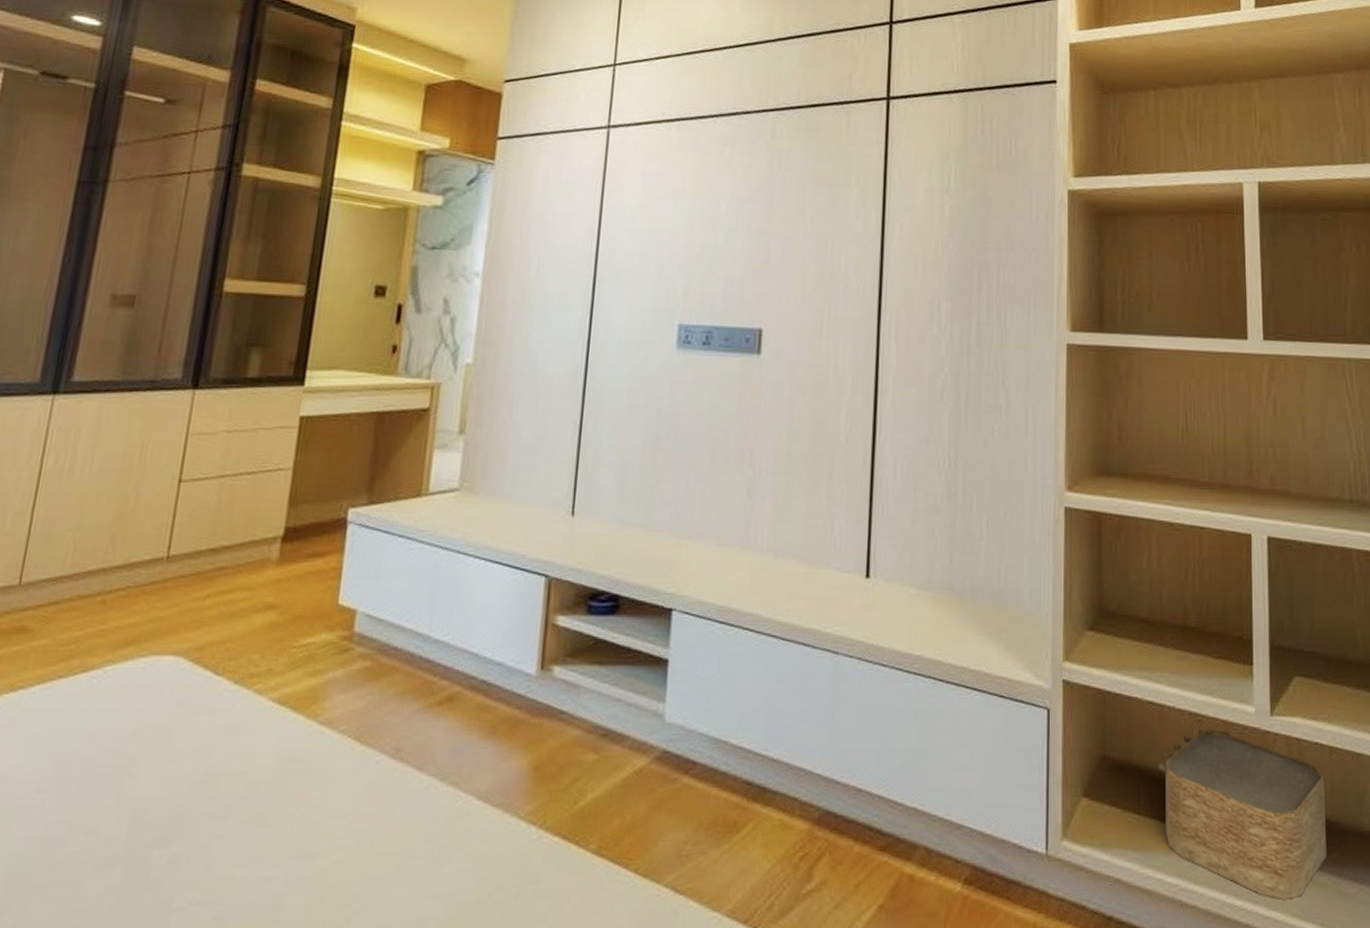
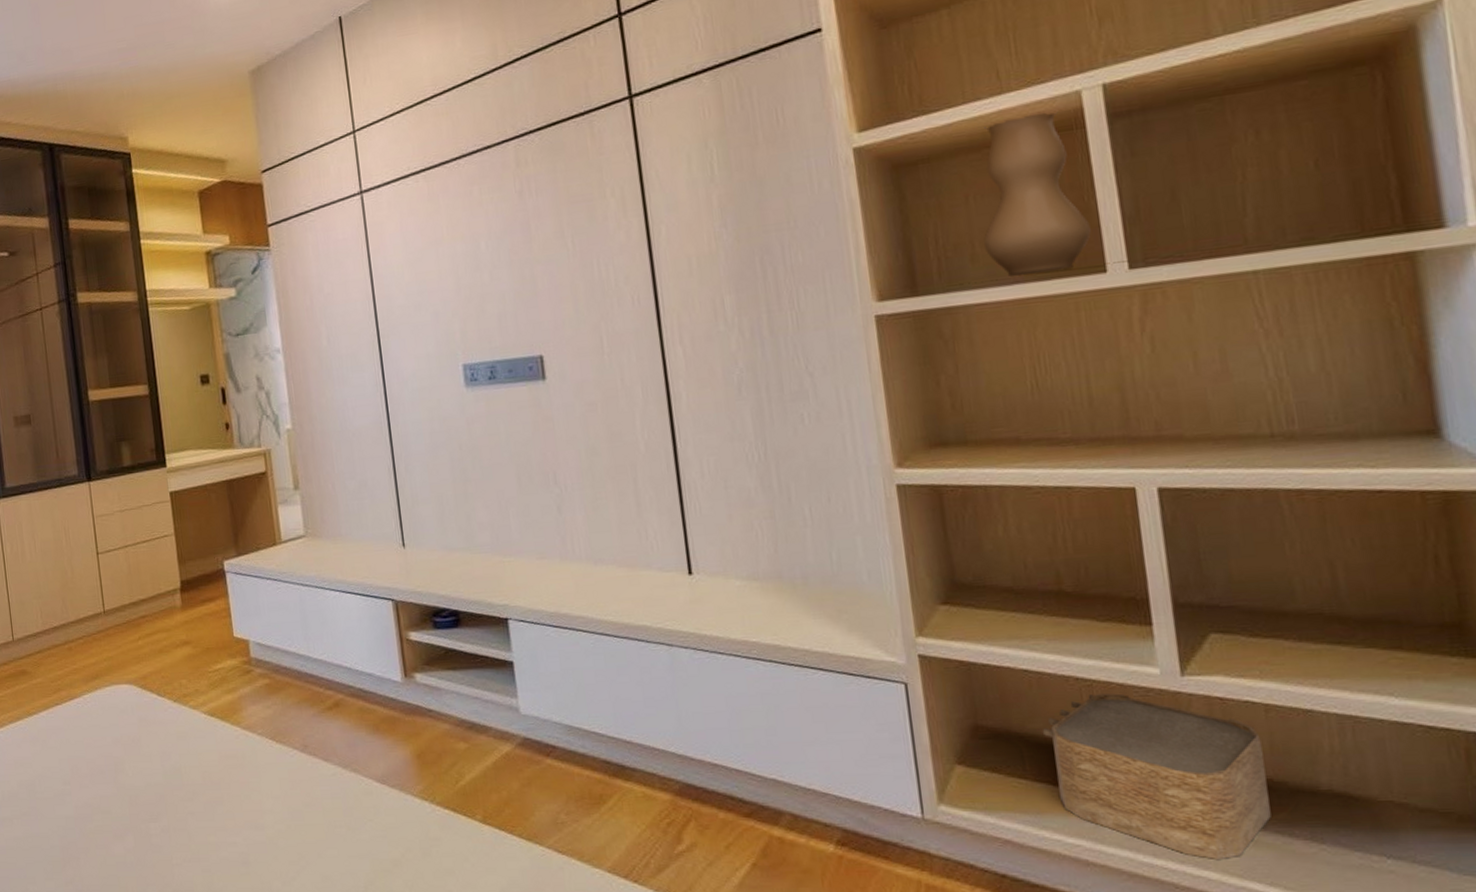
vase: none [1160,193,1239,331] -> present [984,112,1091,276]

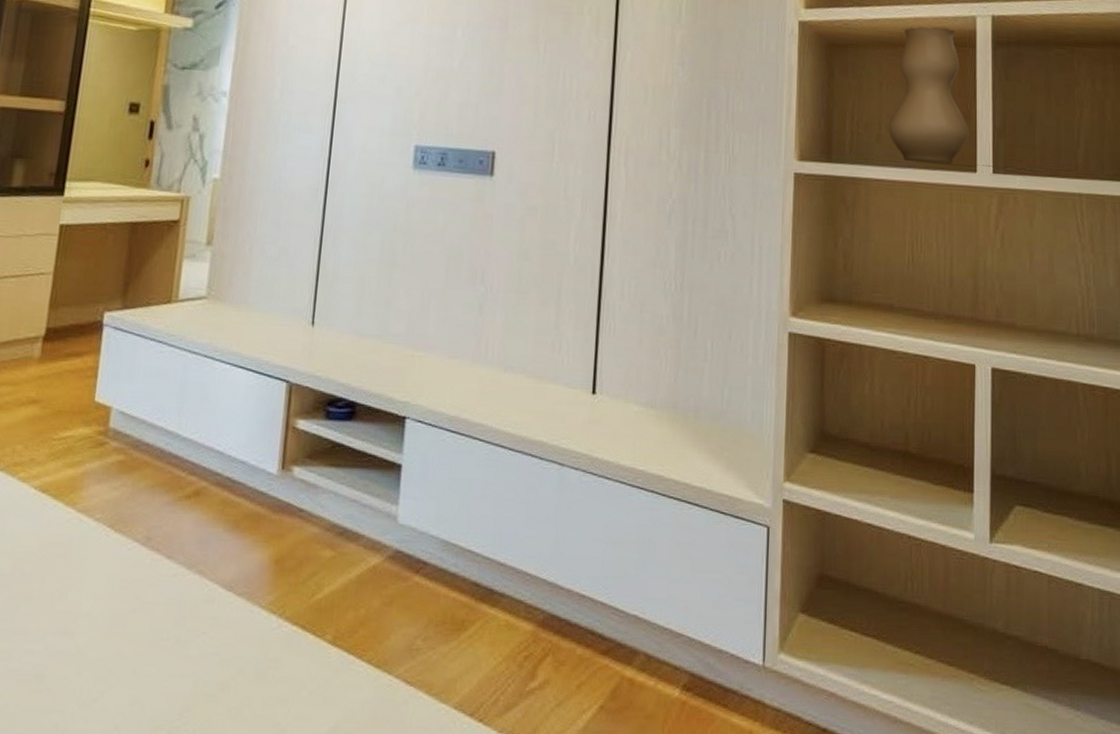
woven basket: present [1042,693,1271,861] -> none [875,553,1043,723]

